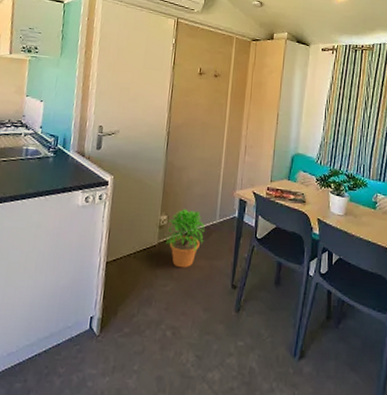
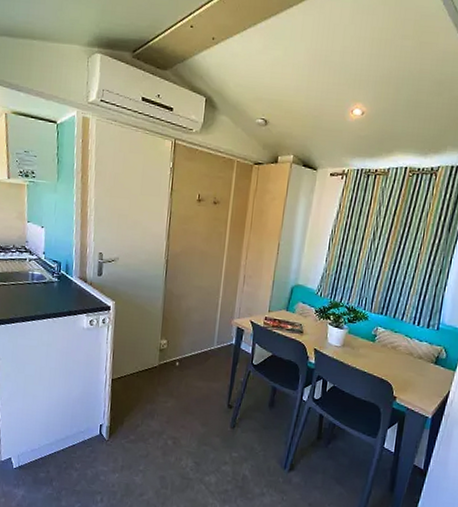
potted plant: present [165,208,205,268] -> none [165,334,203,388]

